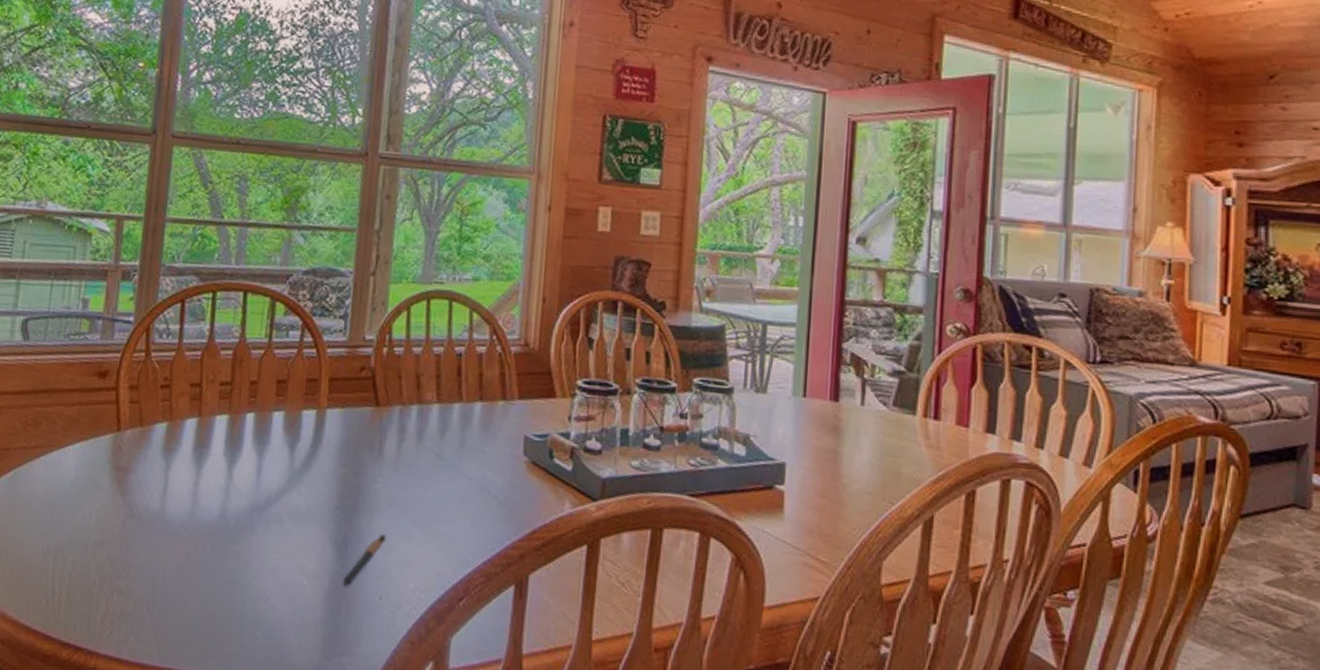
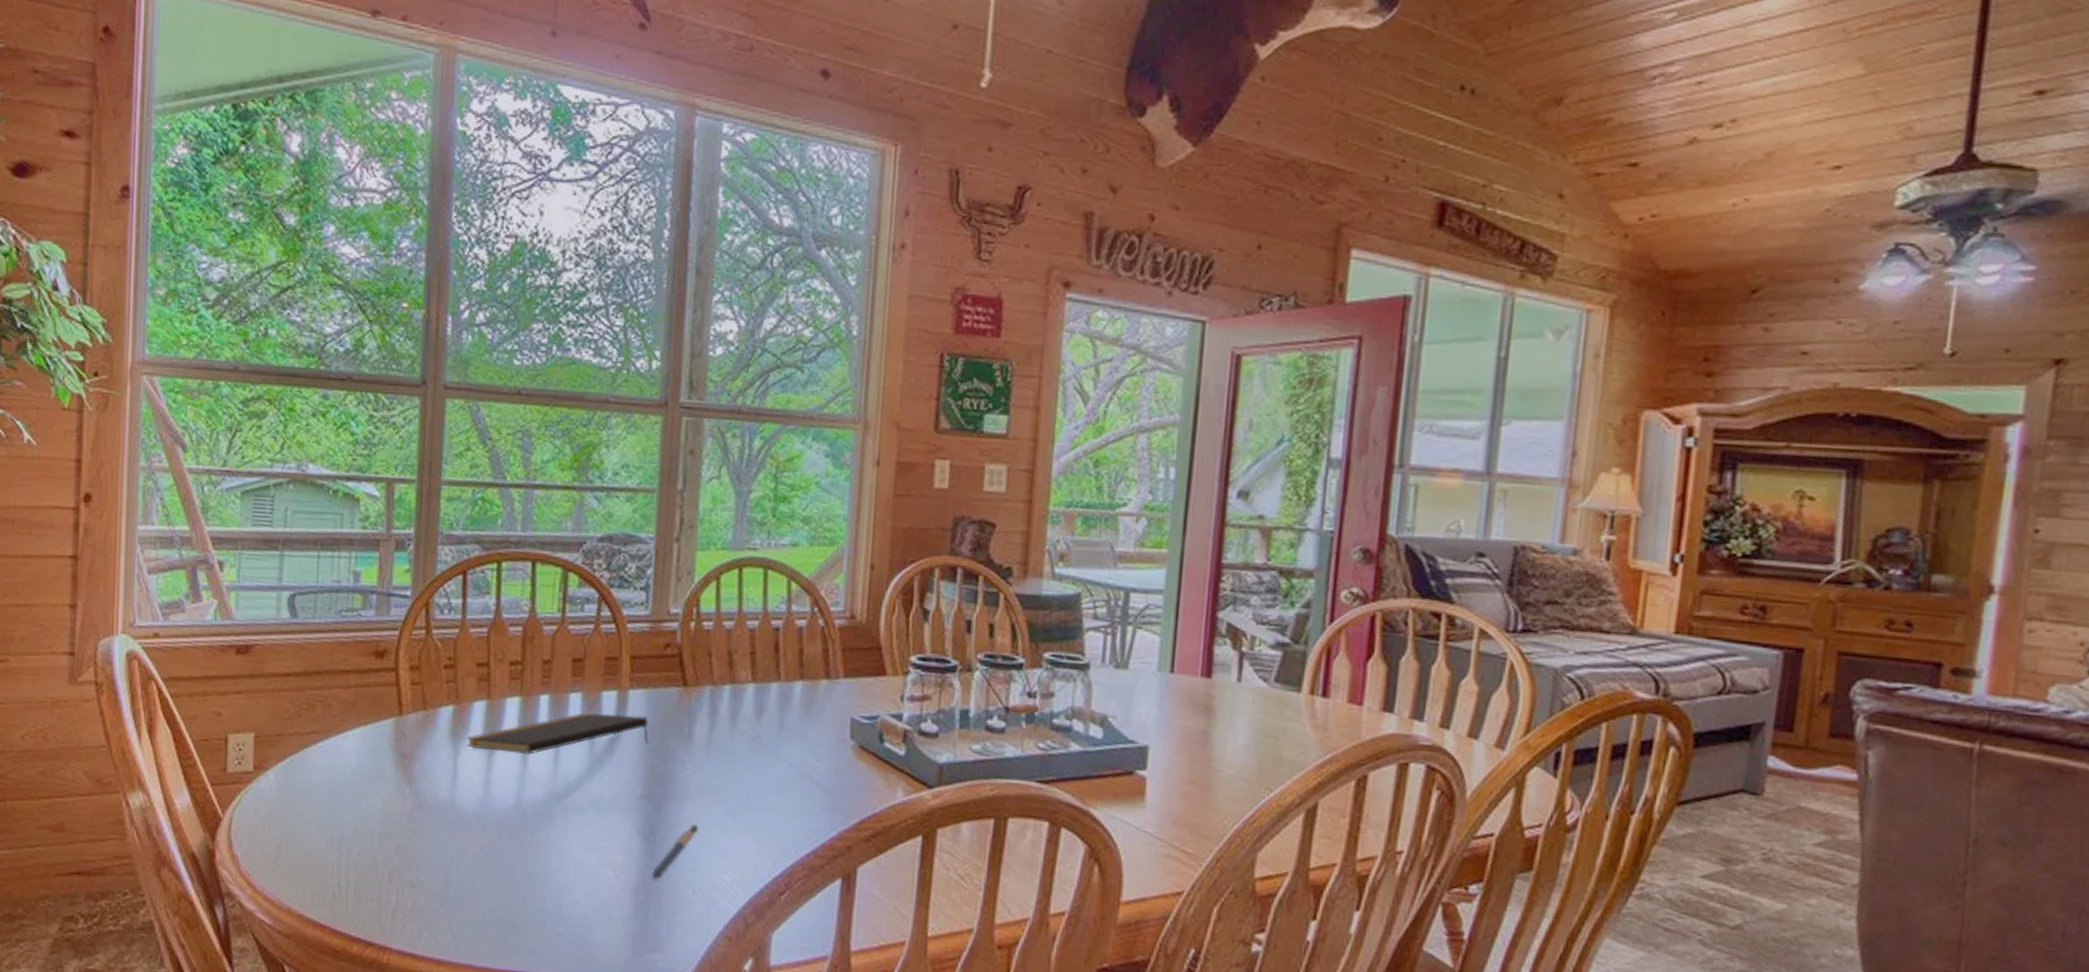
notepad: none [178,429,343,468] -> present [467,712,649,754]

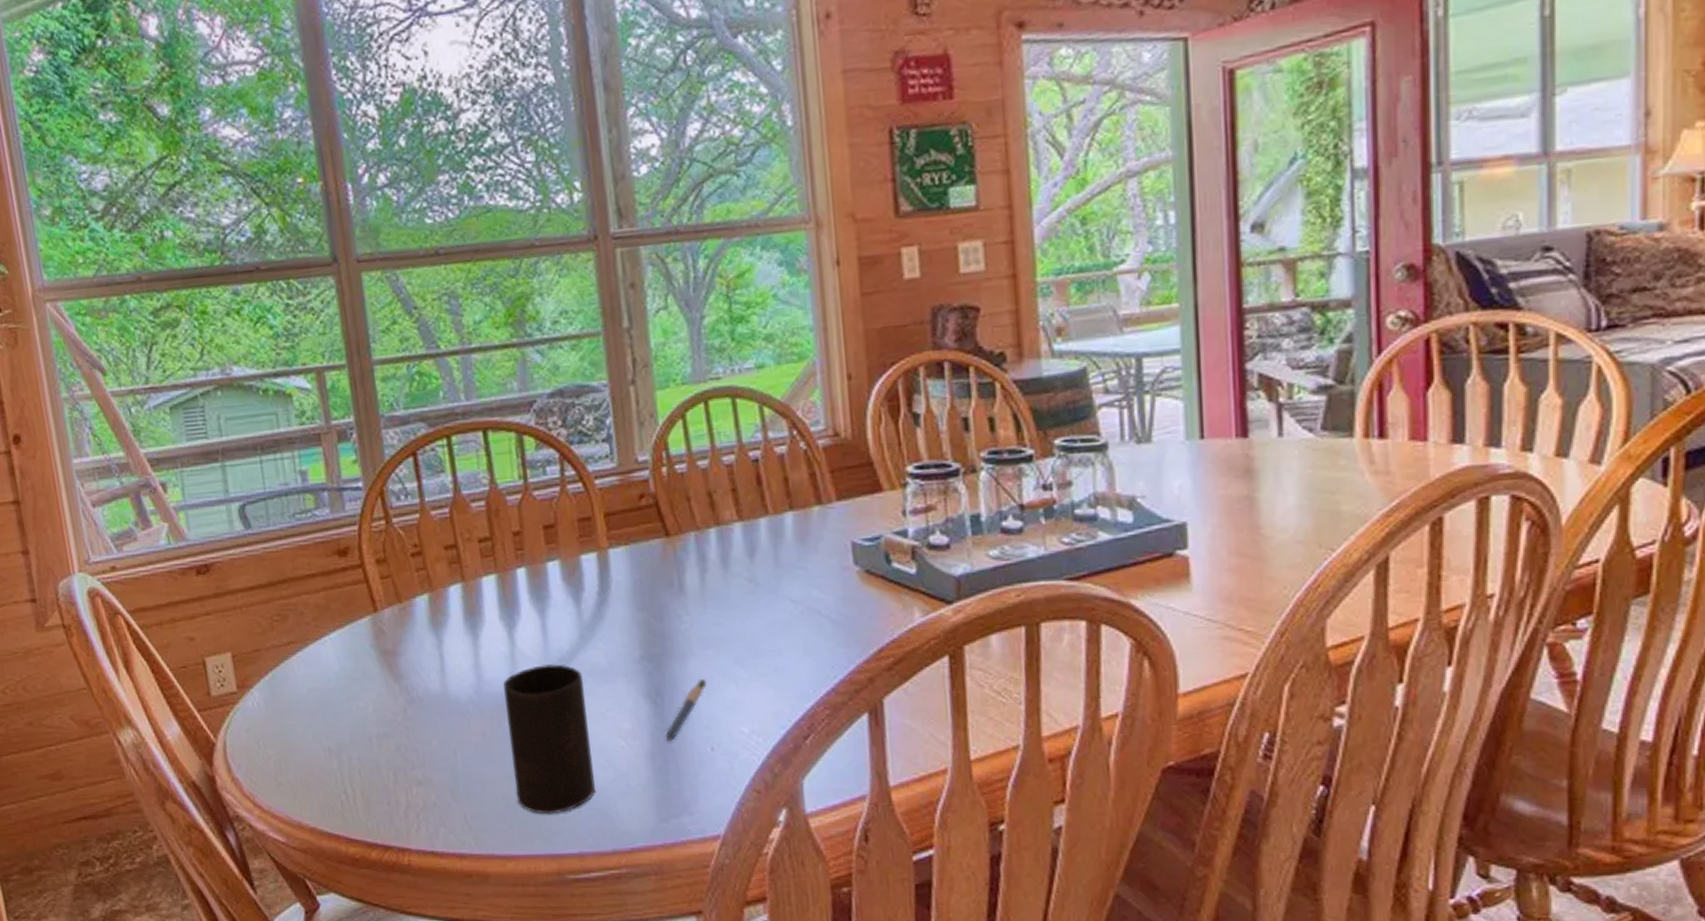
notepad: present [467,712,649,754] -> none [448,574,639,634]
cup: none [502,789,584,934] -> present [503,664,595,815]

